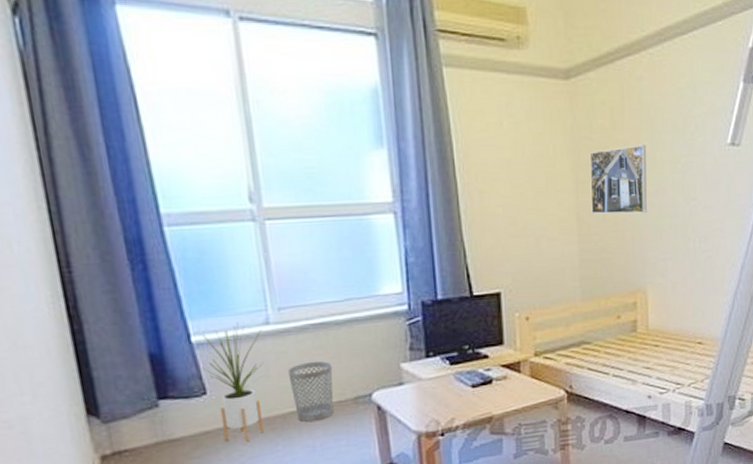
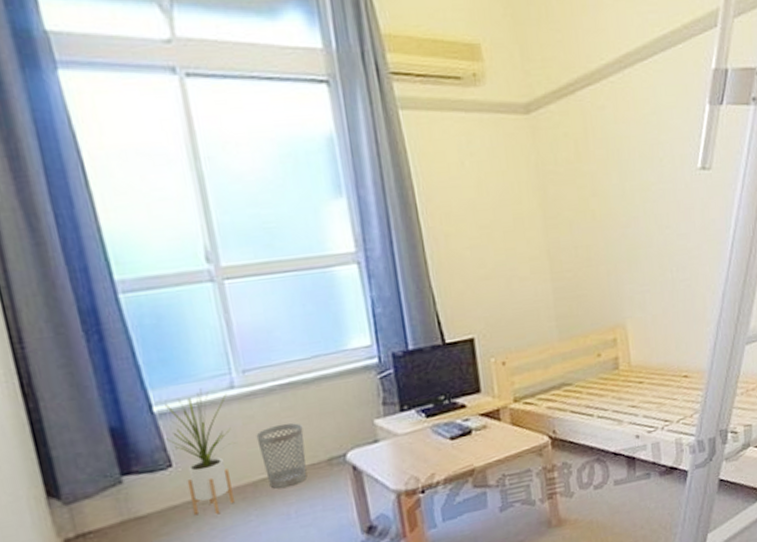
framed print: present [589,145,647,214] -> none [556,175,620,250]

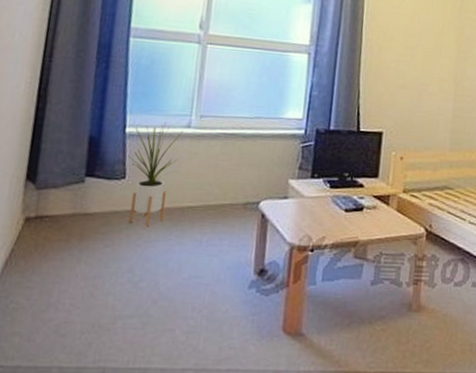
wastebasket: present [256,423,307,489] -> none [193,165,233,219]

